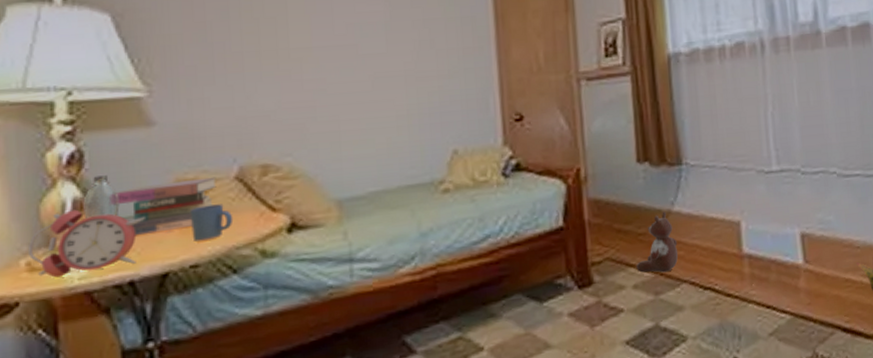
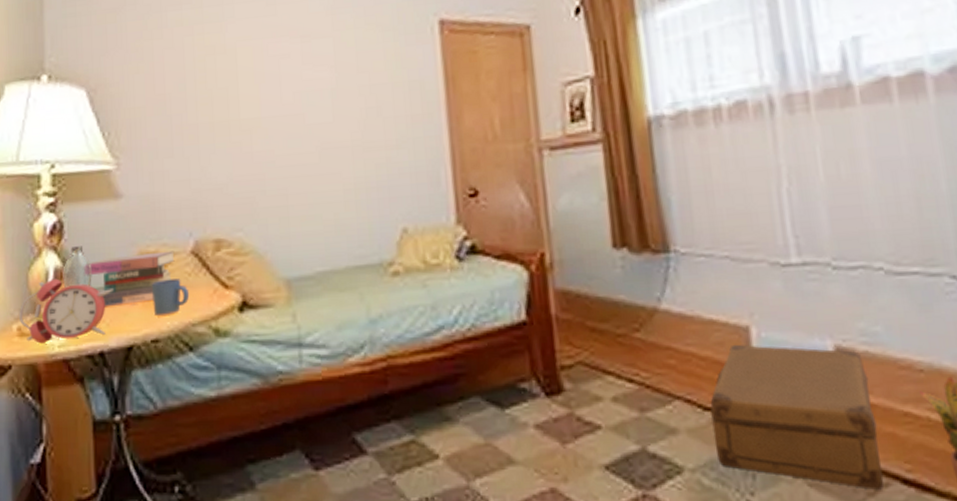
stuffed bear: present [636,211,679,273] -> none [615,309,669,385]
suitcase: none [709,235,831,339] -> present [710,344,884,490]

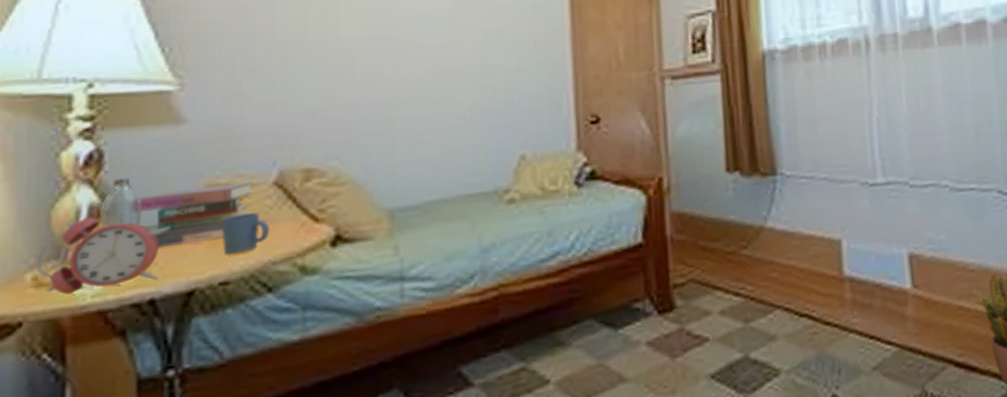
suitcase: present [710,344,884,490] -> none [805,256,942,374]

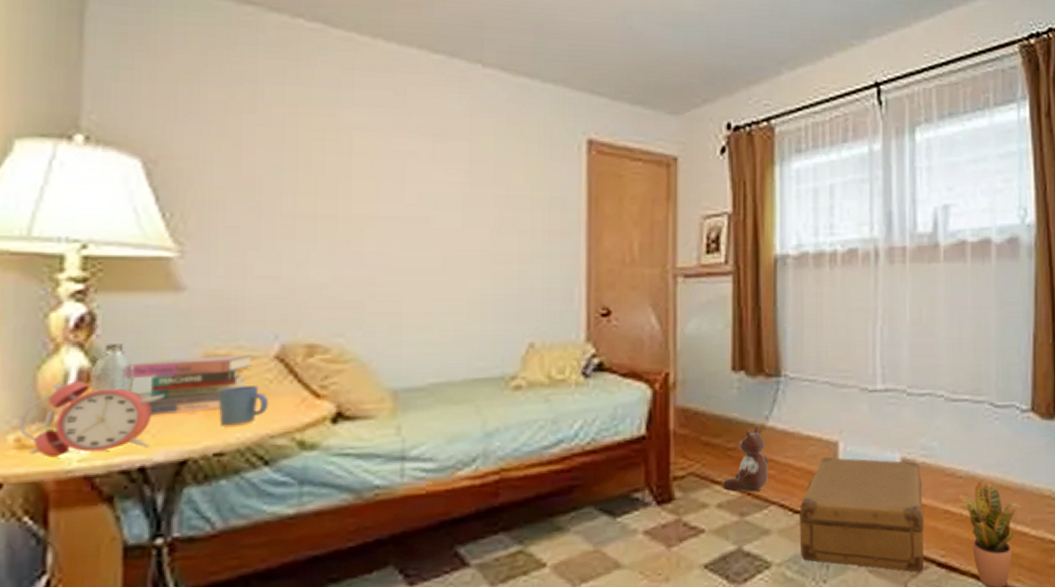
stuffed bear: none [723,227,772,297] -> present [722,426,769,492]
suitcase: none [805,256,942,374] -> present [799,456,924,573]

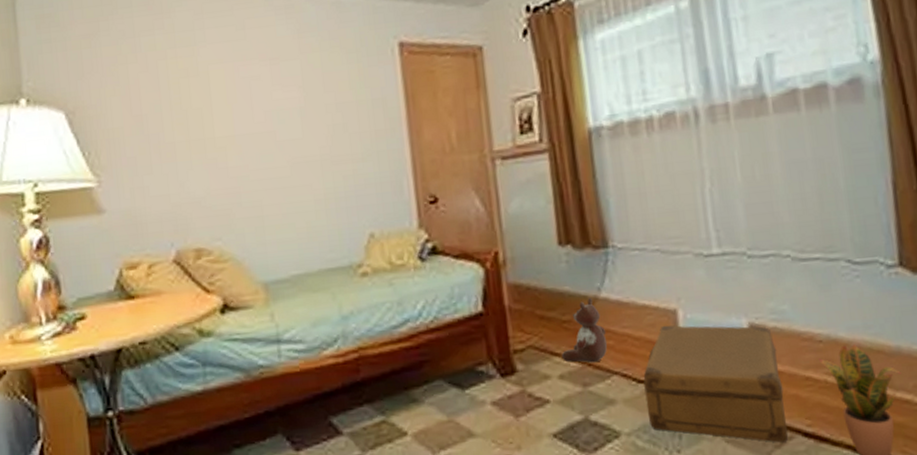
alarm clock: present [18,381,164,458] -> none [10,289,101,350]
bottle: present [90,344,135,393] -> none [51,259,80,299]
books: present [131,354,253,416] -> none [76,260,158,314]
mug: present [218,385,270,428] -> none [136,285,174,321]

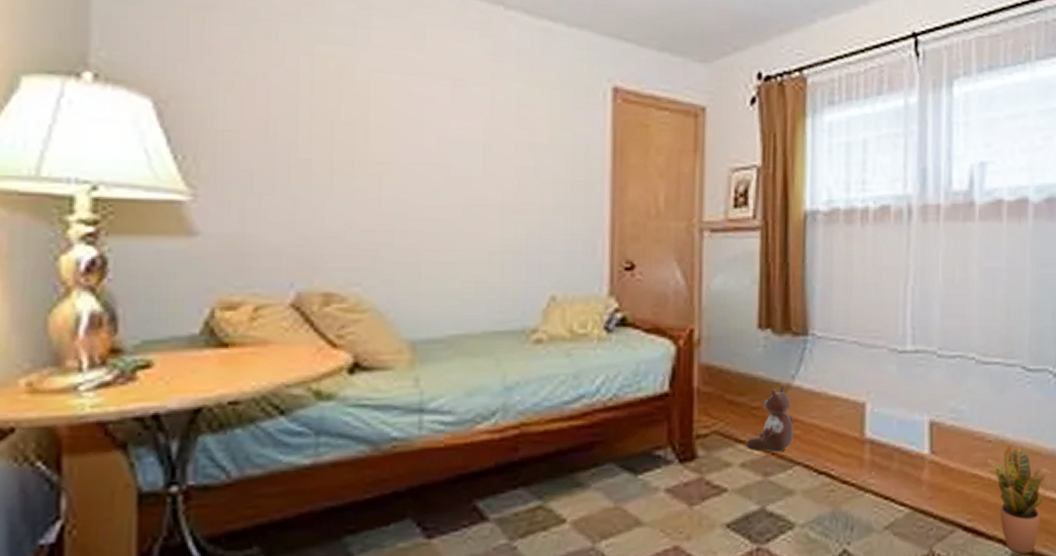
suitcase: present [643,325,789,443] -> none [824,417,952,536]

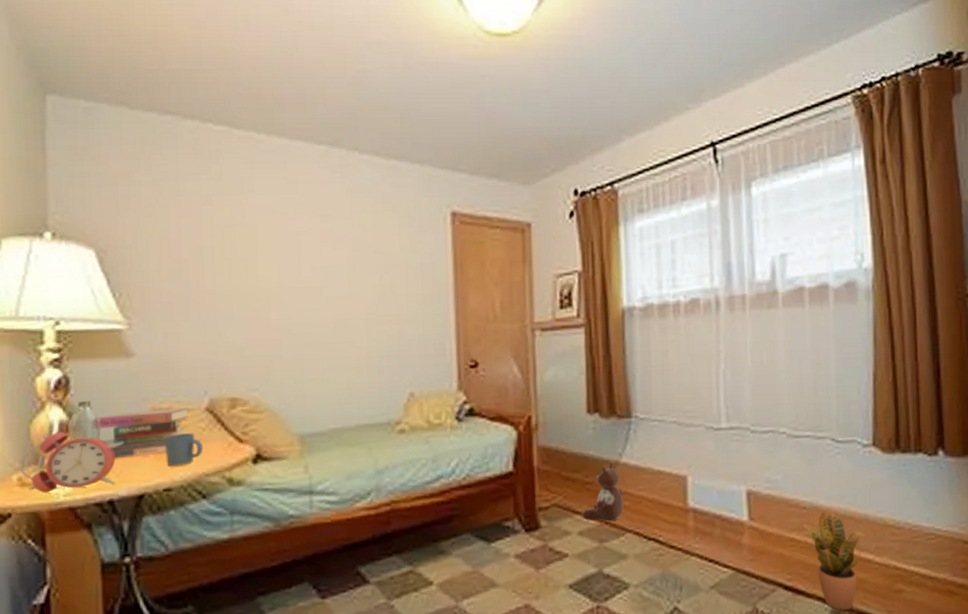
alarm clock: none [29,325,178,403] -> present [19,431,124,493]
bottle: none [102,288,148,339] -> present [68,401,101,441]
books: none [144,302,268,363] -> present [98,407,189,459]
mug: none [232,334,285,376] -> present [164,433,204,468]

